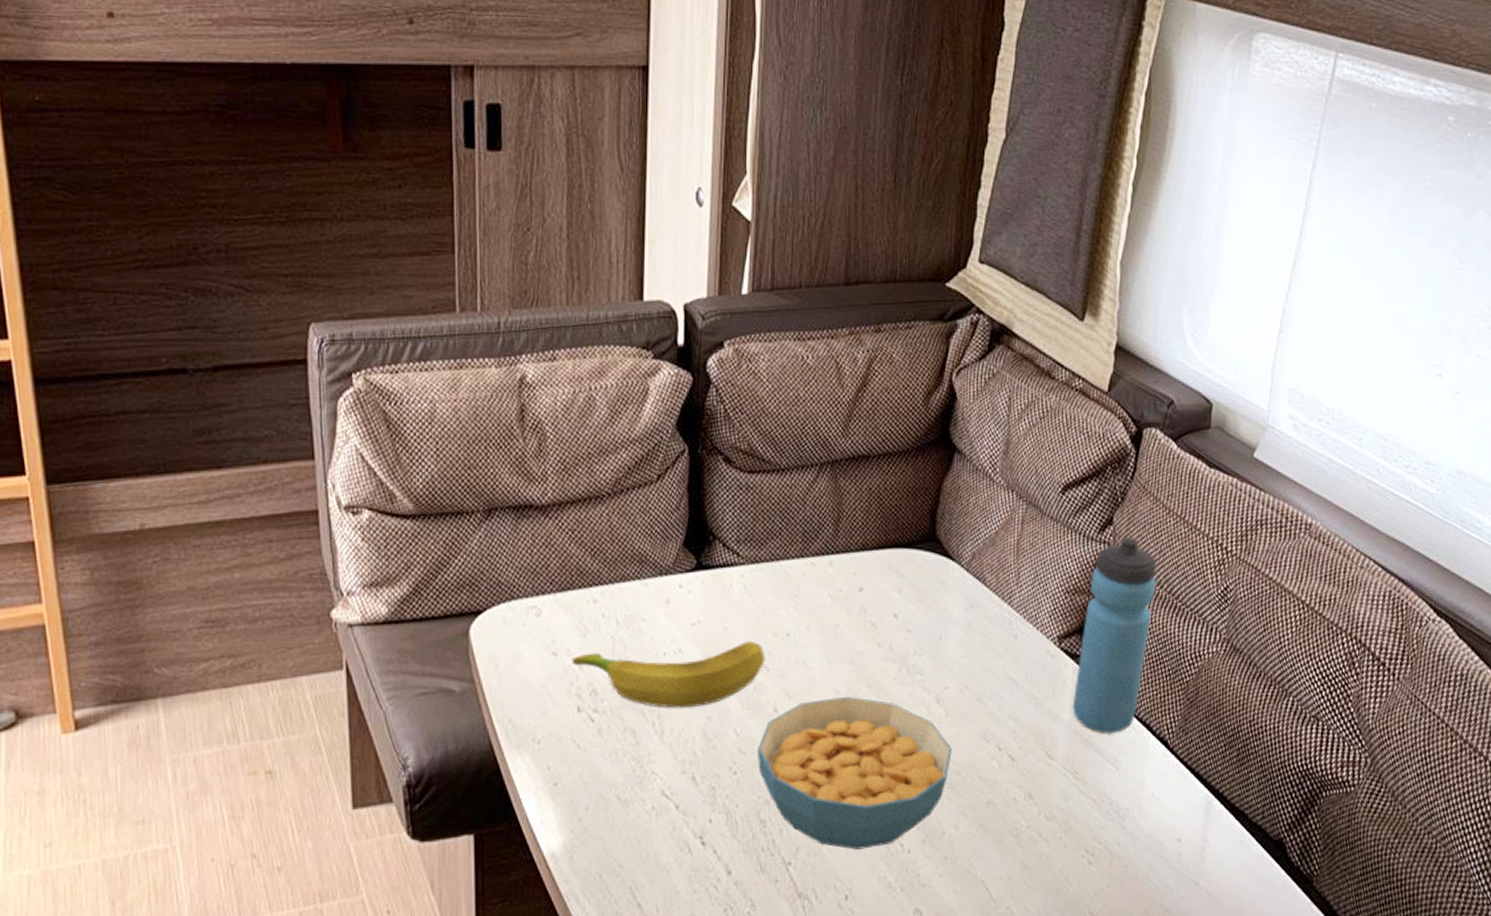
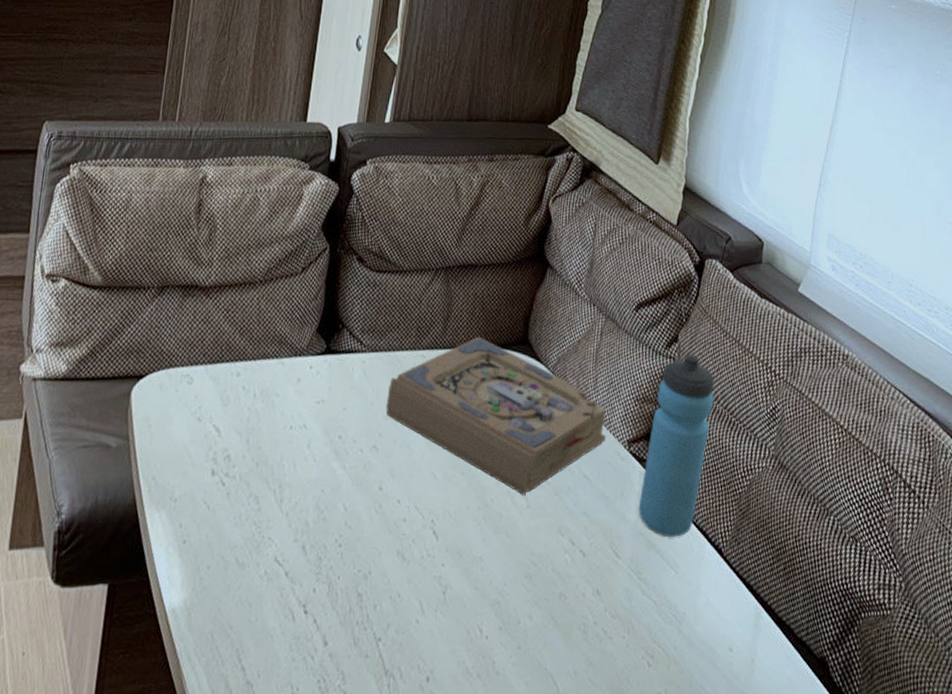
banana: present [572,640,765,708] -> none [213,421,376,480]
cereal bowl: present [756,696,952,850] -> none [360,480,531,632]
book: none [774,536,1032,704] -> present [386,336,606,495]

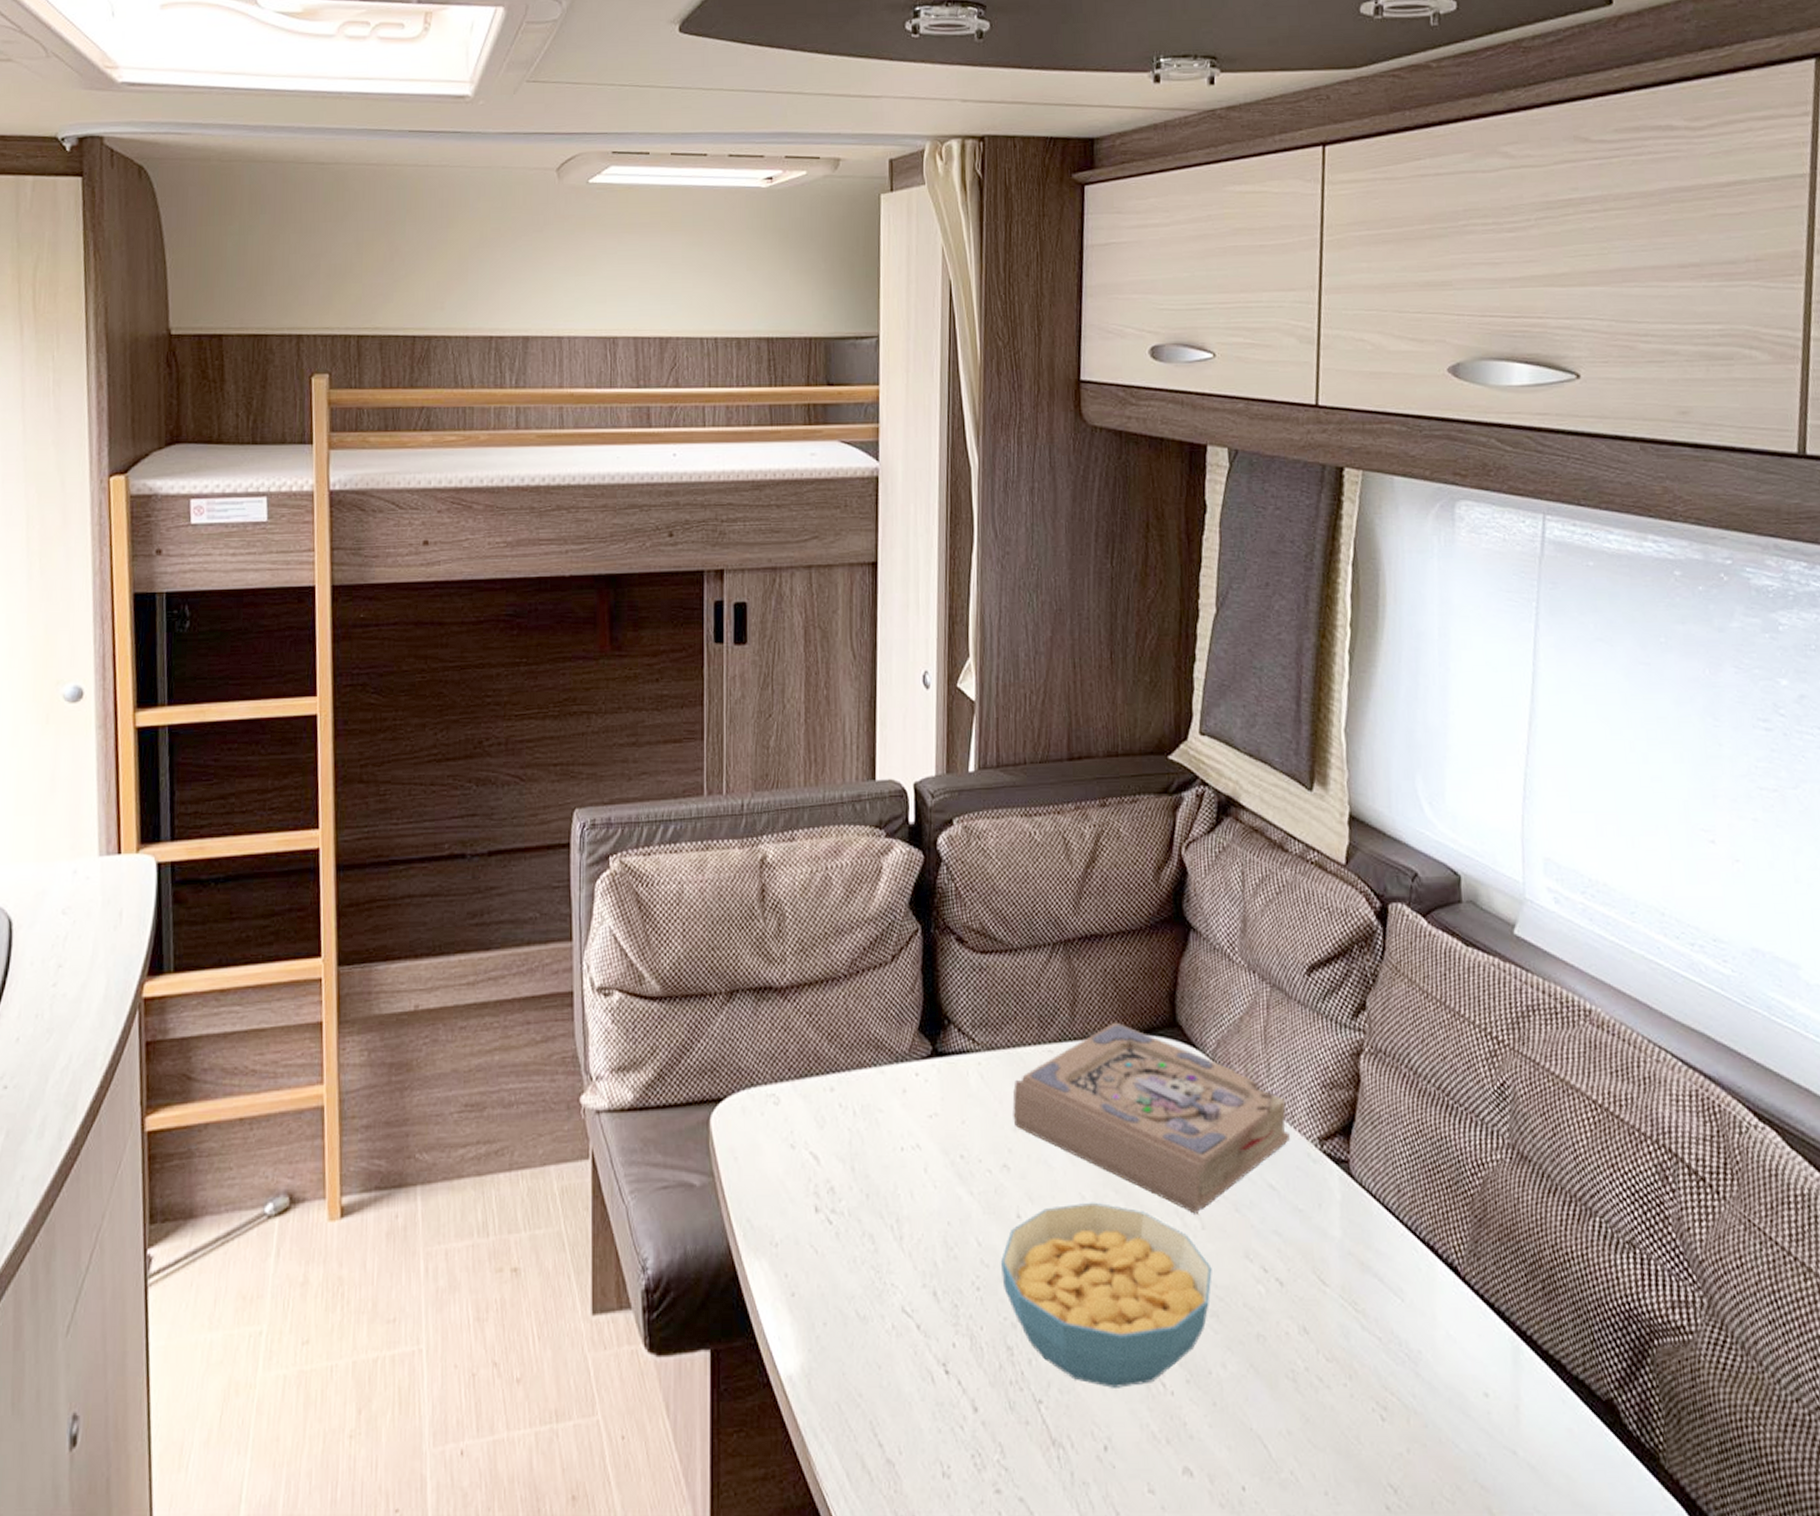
cereal bowl: none [360,480,531,632] -> present [1000,1202,1212,1388]
water bottle: present [638,354,715,538] -> none [1342,1023,1423,1257]

